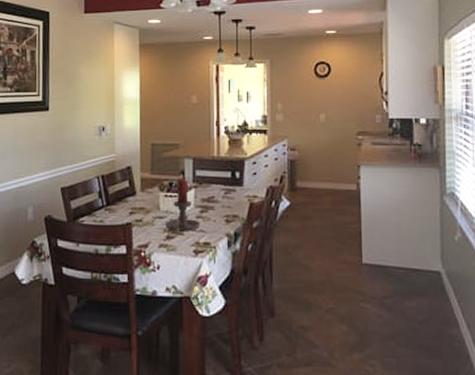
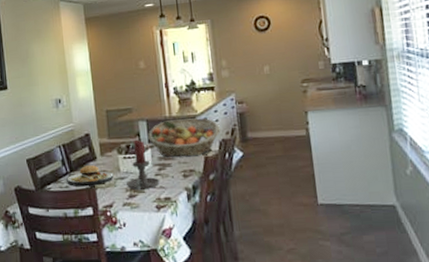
plate: none [101,199,152,223] -> present [65,164,114,187]
fruit basket: none [193,161,269,200] -> present [148,117,220,157]

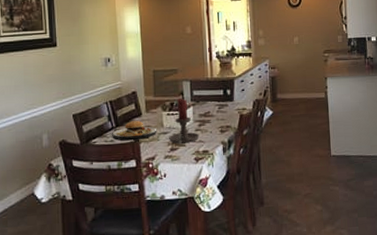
fruit basket: present [148,117,220,157] -> none [191,80,255,114]

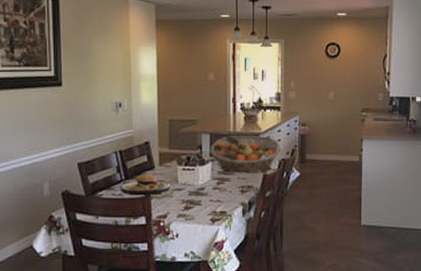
candle holder: present [169,99,200,144] -> none [183,153,217,202]
fruit basket: none [191,80,255,114] -> present [210,136,281,172]

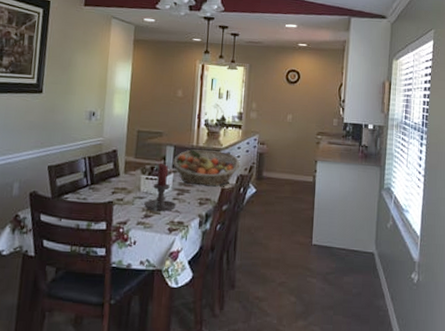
plate: present [119,173,171,196] -> none [84,180,133,202]
candle holder: none [183,153,217,202] -> present [144,164,177,211]

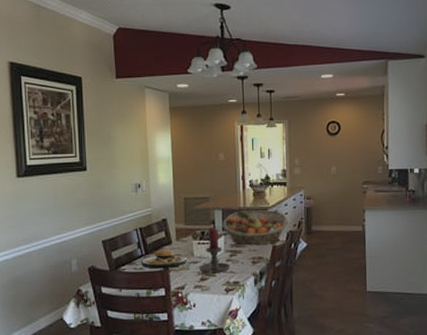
plate: none [84,180,133,202] -> present [140,248,187,269]

